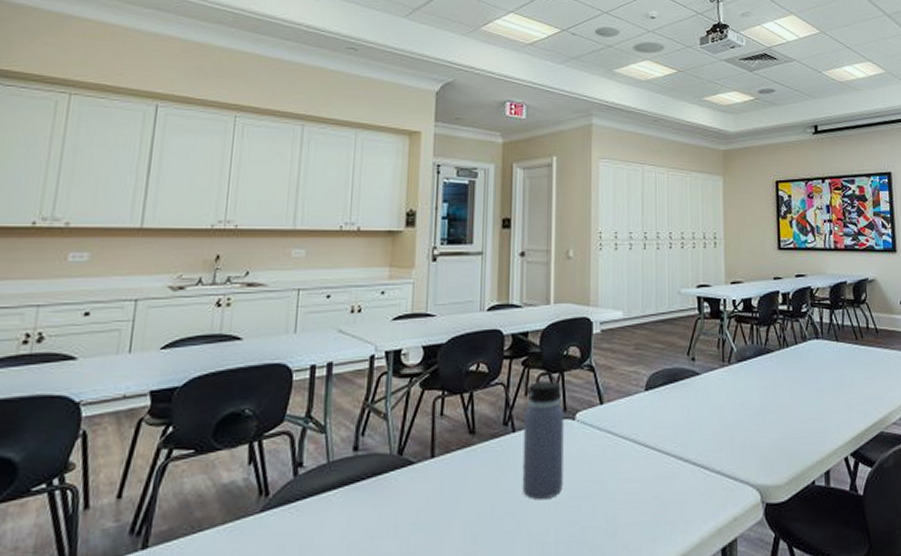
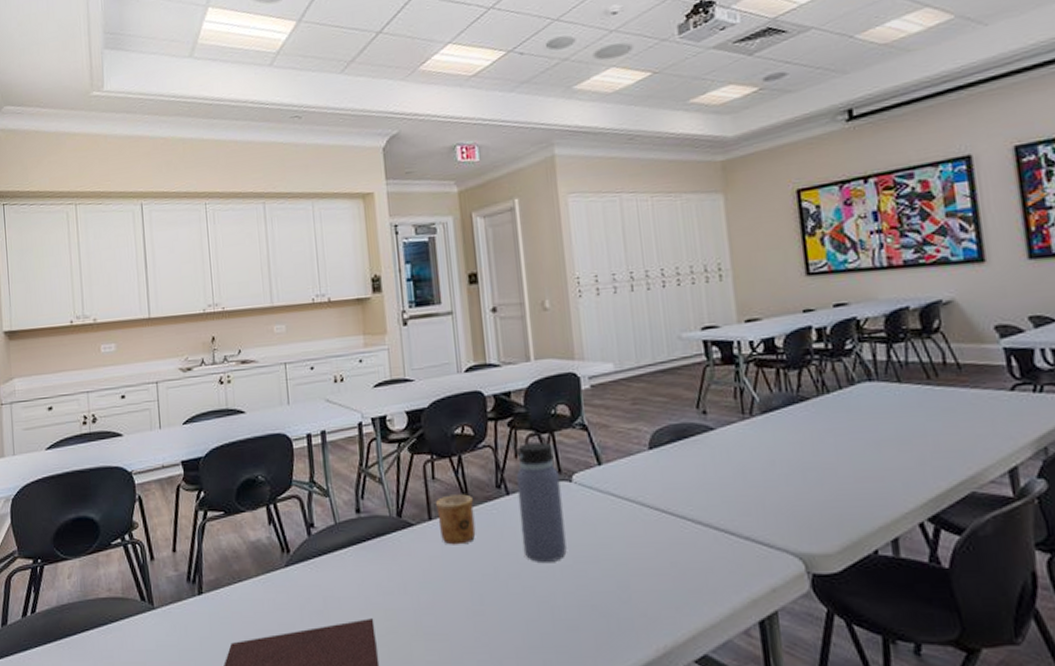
cup: none [440,431,479,484] -> present [435,494,476,545]

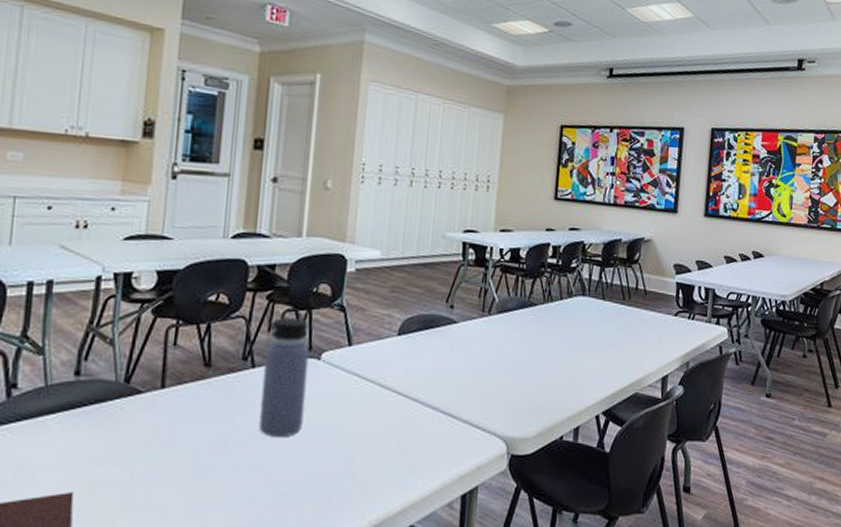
cup: present [435,494,476,545] -> none [171,363,215,416]

